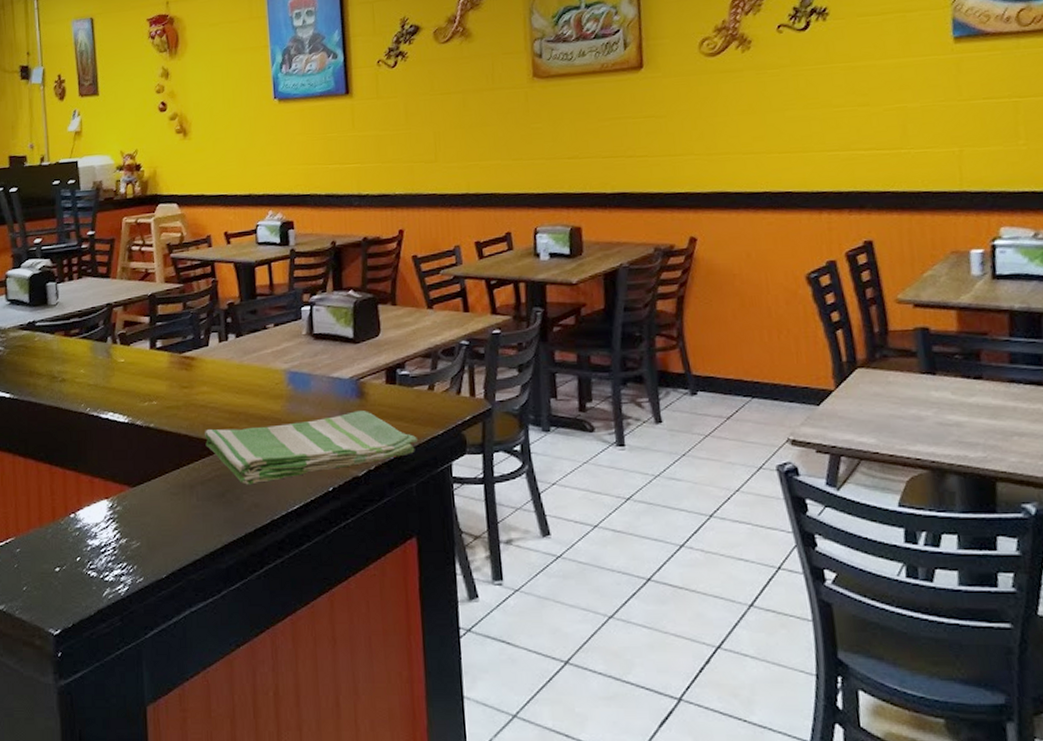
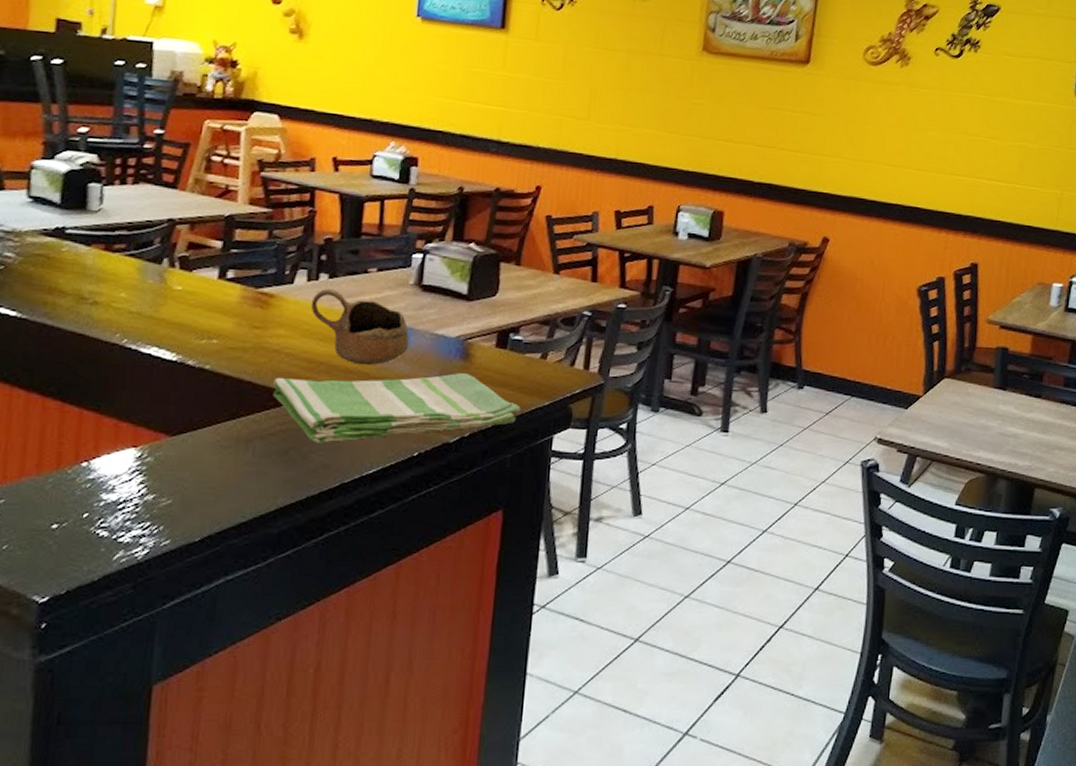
cup: none [224,347,310,412] -> present [311,289,410,366]

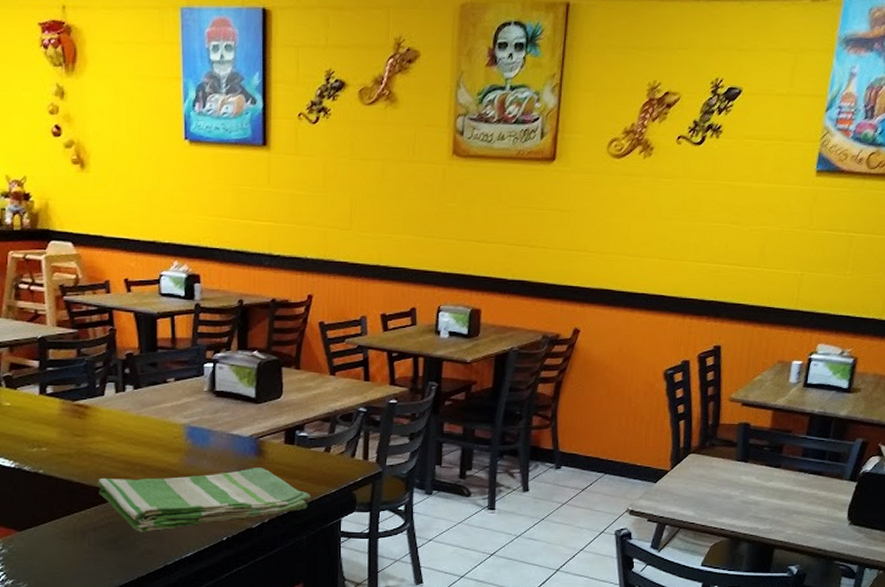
cup: present [311,289,410,366] -> none [121,399,209,465]

